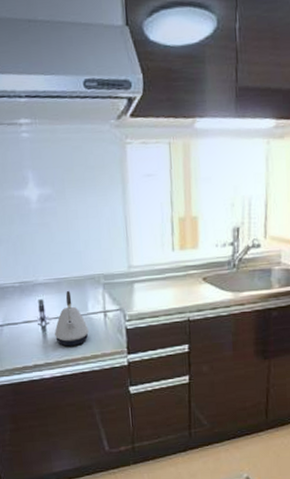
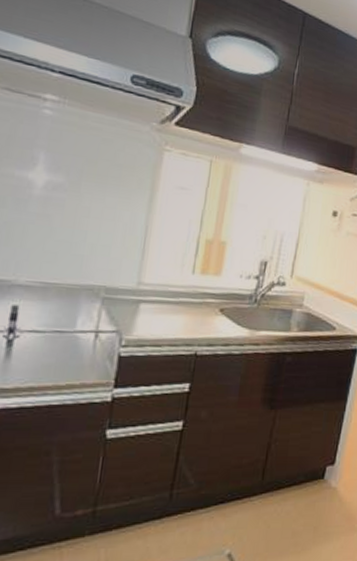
kettle: present [55,290,89,347] -> none [23,299,71,370]

